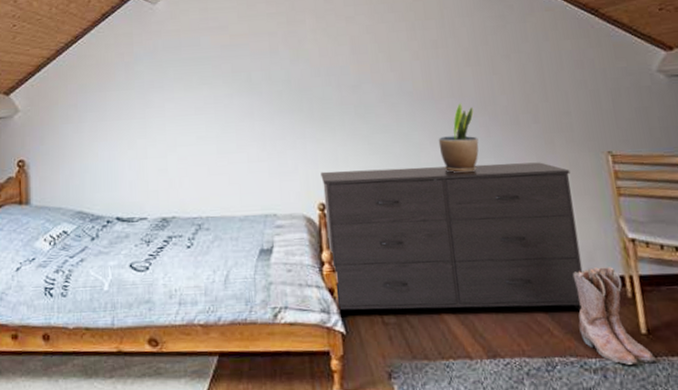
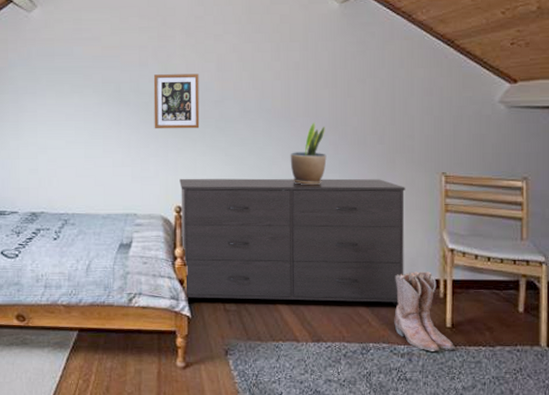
picture frame: none [285,58,338,119] -> present [153,74,200,129]

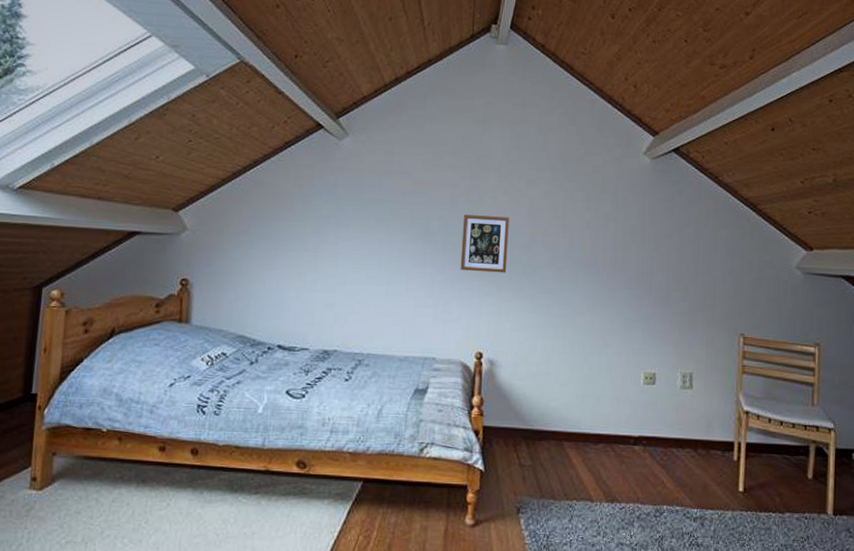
dresser: present [179,178,406,307] -> none [480,323,706,469]
potted plant: present [290,122,327,186] -> none [594,275,631,339]
boots: present [394,271,455,351] -> none [688,432,746,516]

